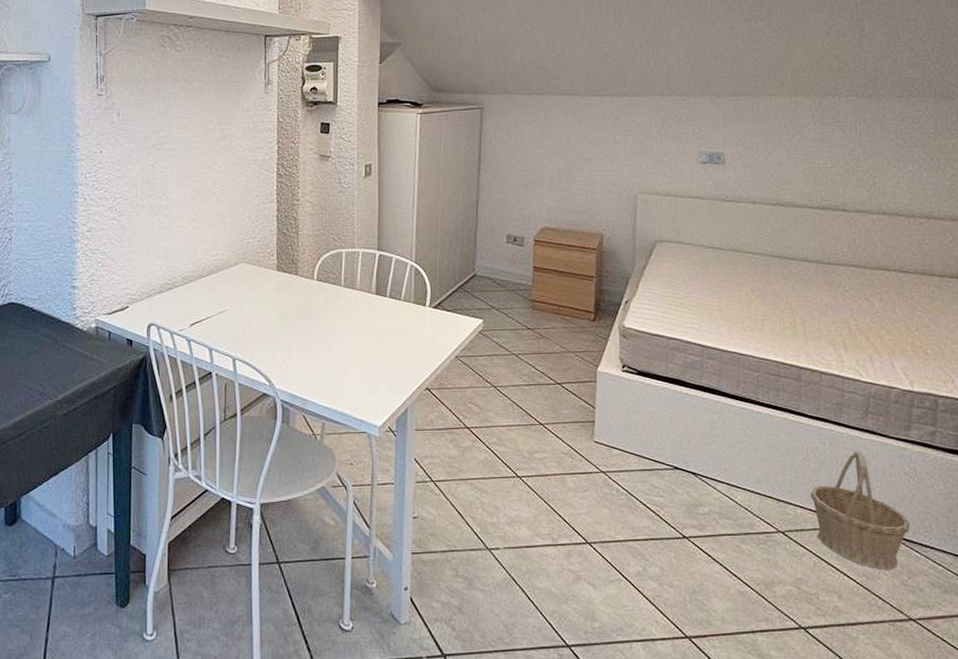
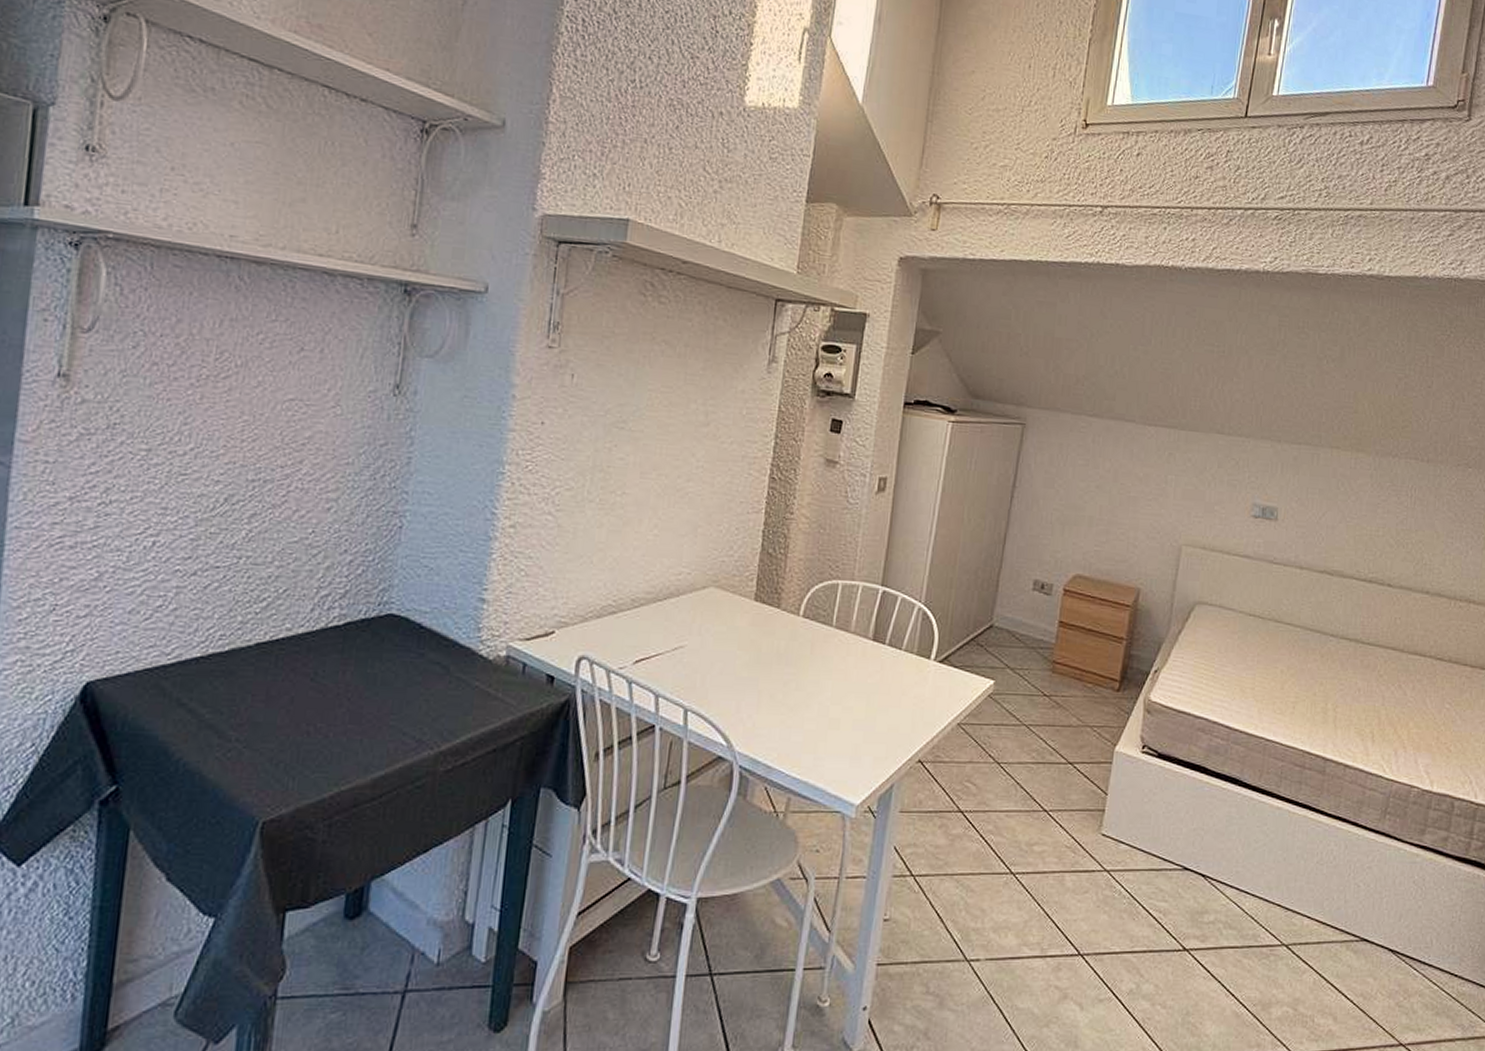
basket: present [810,451,910,570] -> none [1319,856,1412,989]

